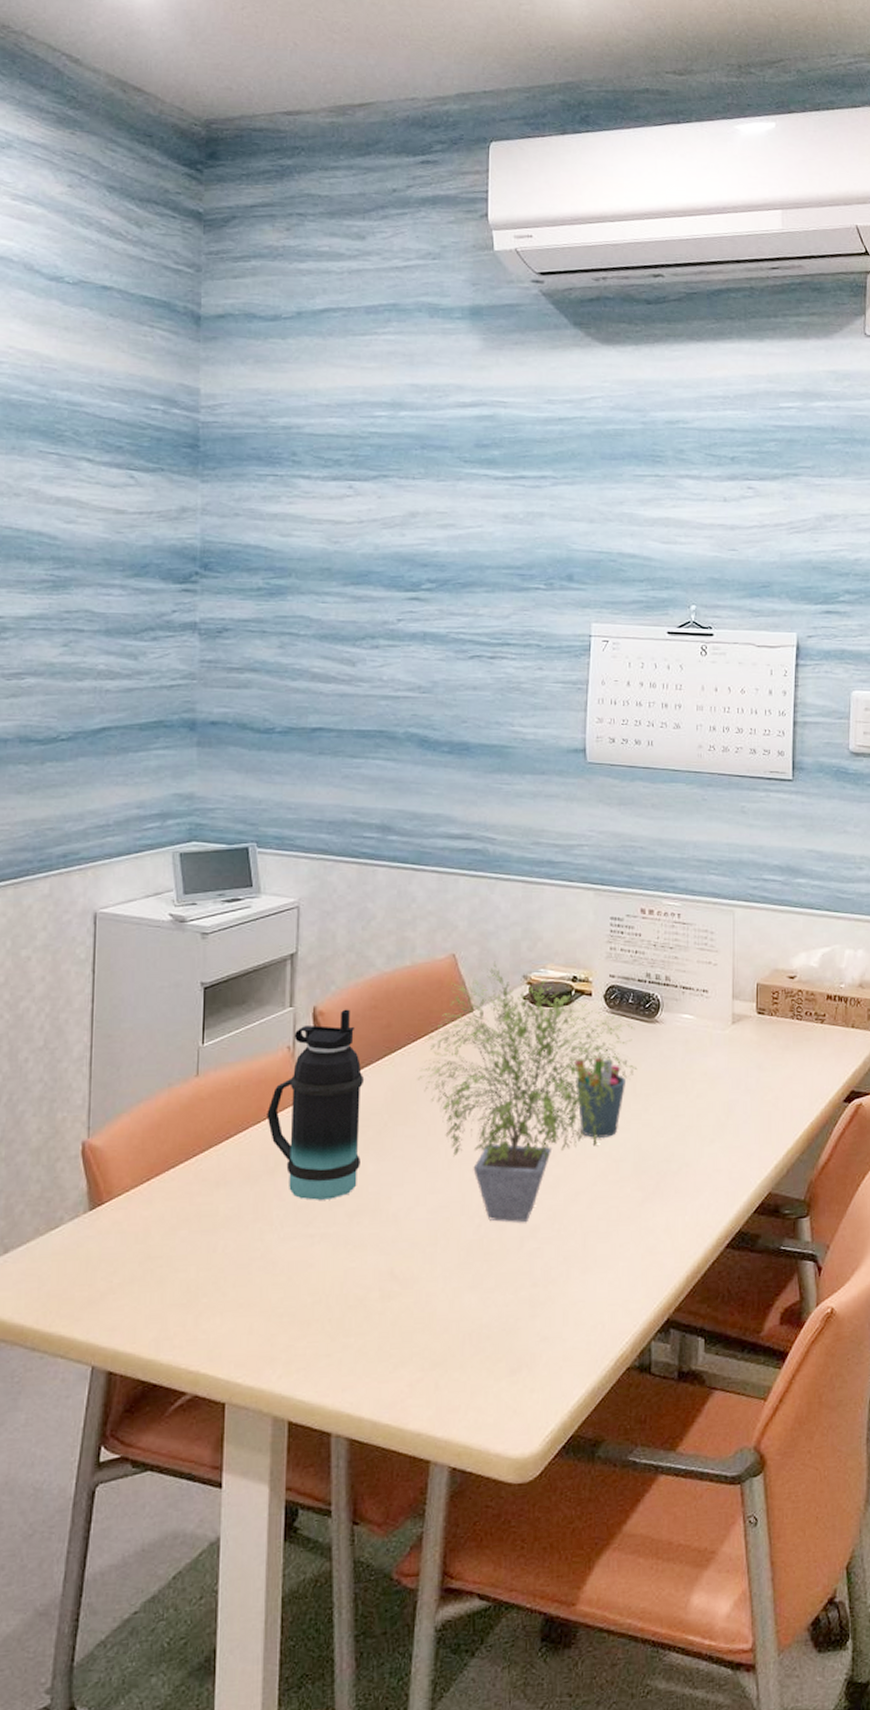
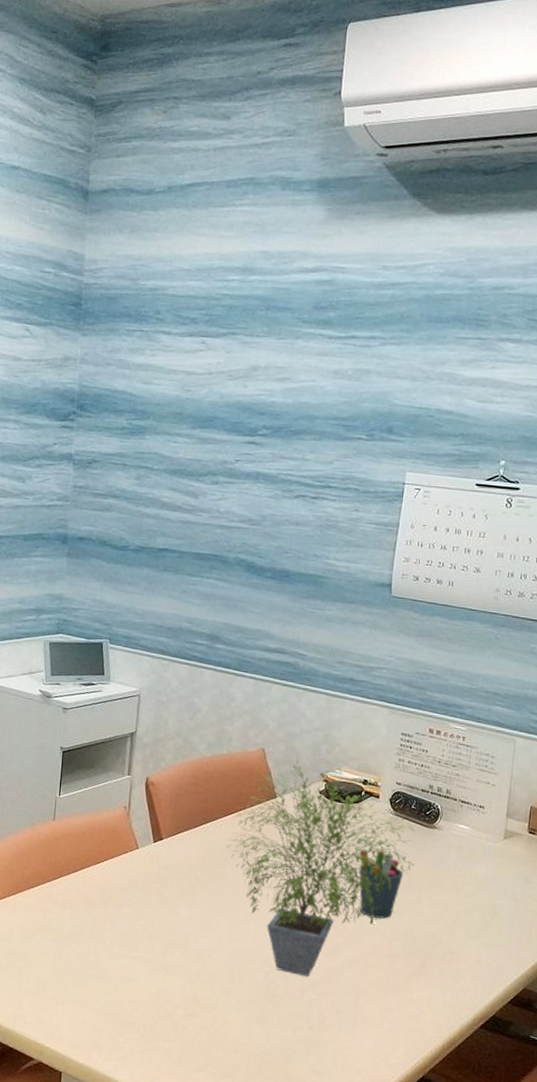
bottle: present [267,1009,365,1200] -> none [105,782,184,932]

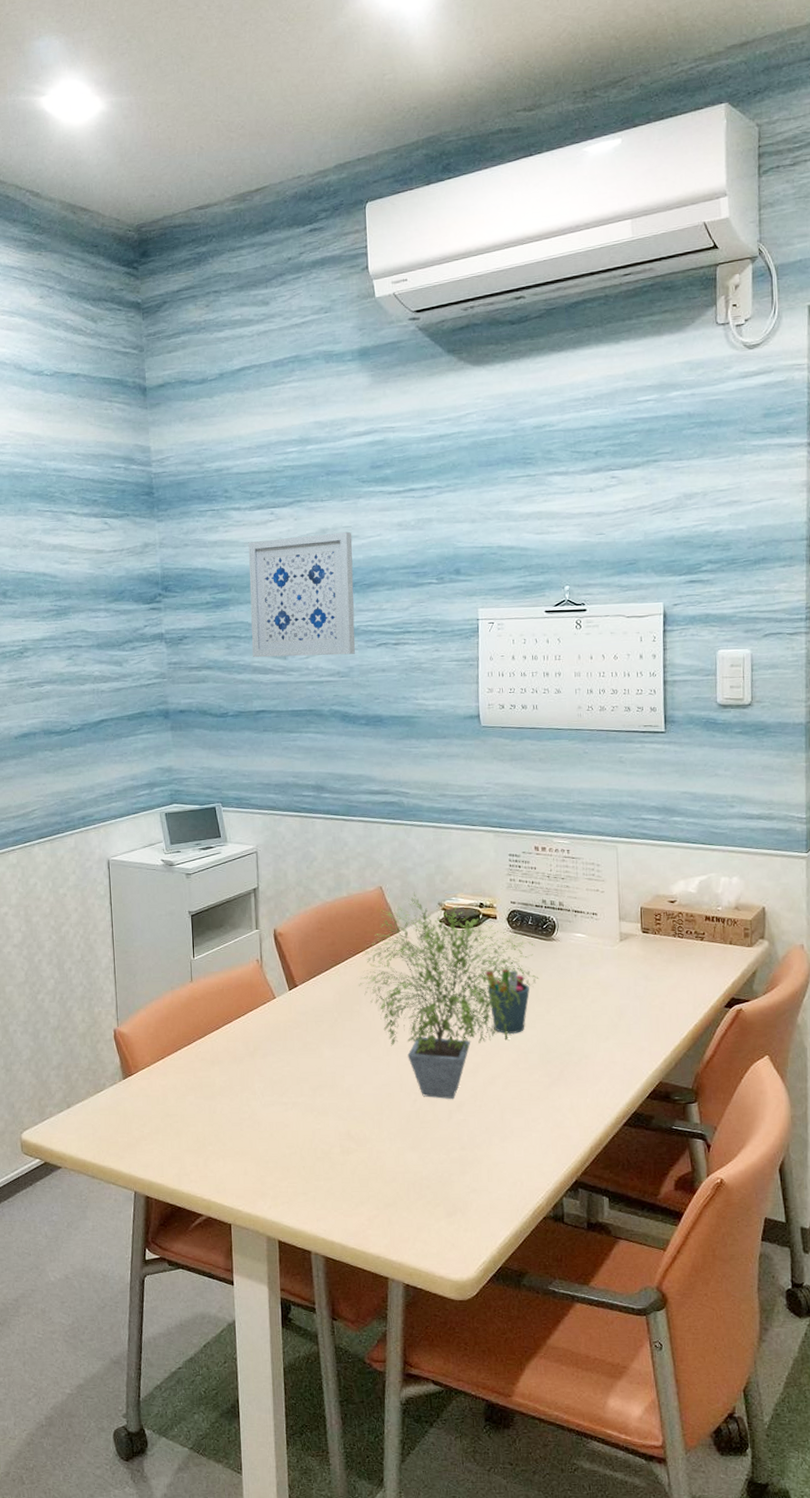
wall art: none [162,369,285,503] -> present [248,531,355,658]

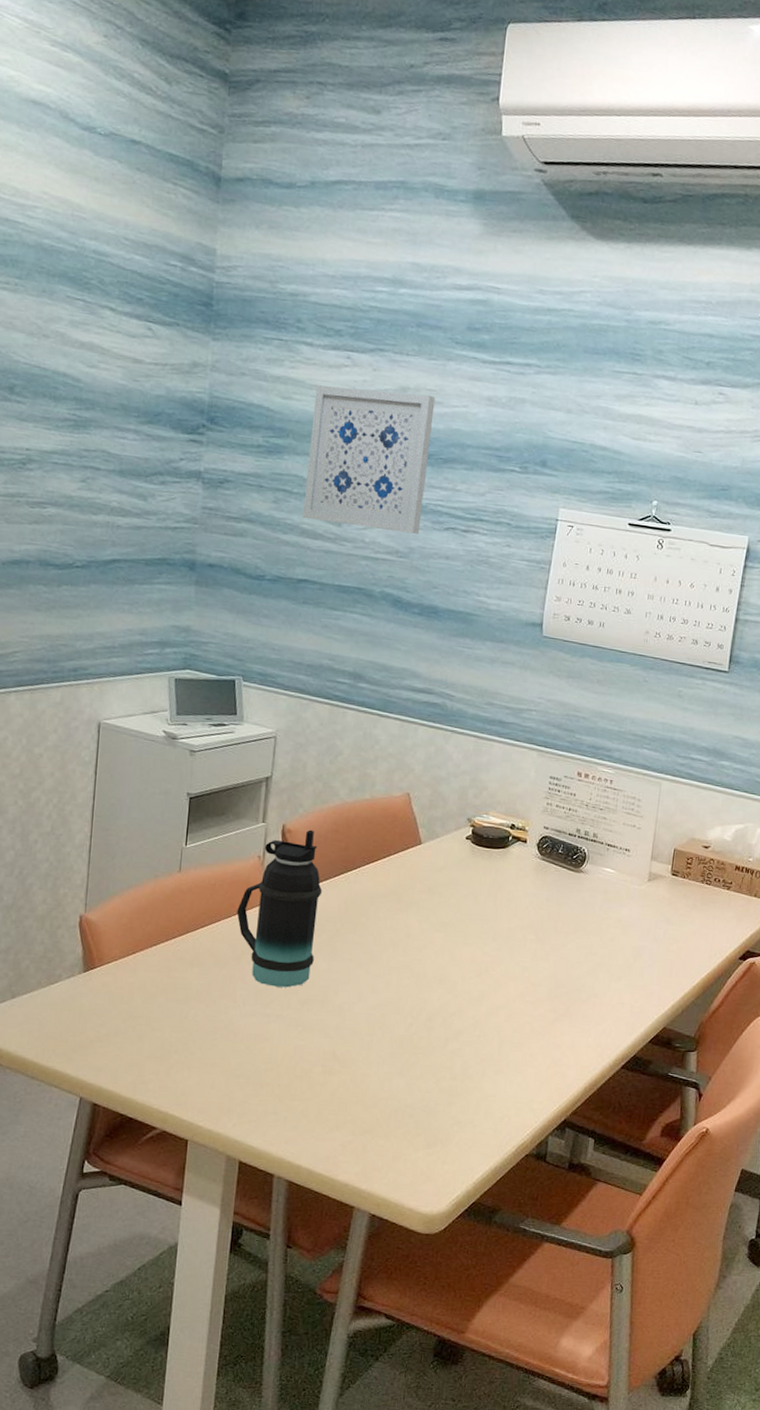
bottle: none [245,931,319,1077] -> present [237,830,323,988]
potted plant: present [358,891,539,1100] -> none [368,803,562,1027]
pen holder: present [485,968,530,1035] -> none [505,896,549,965]

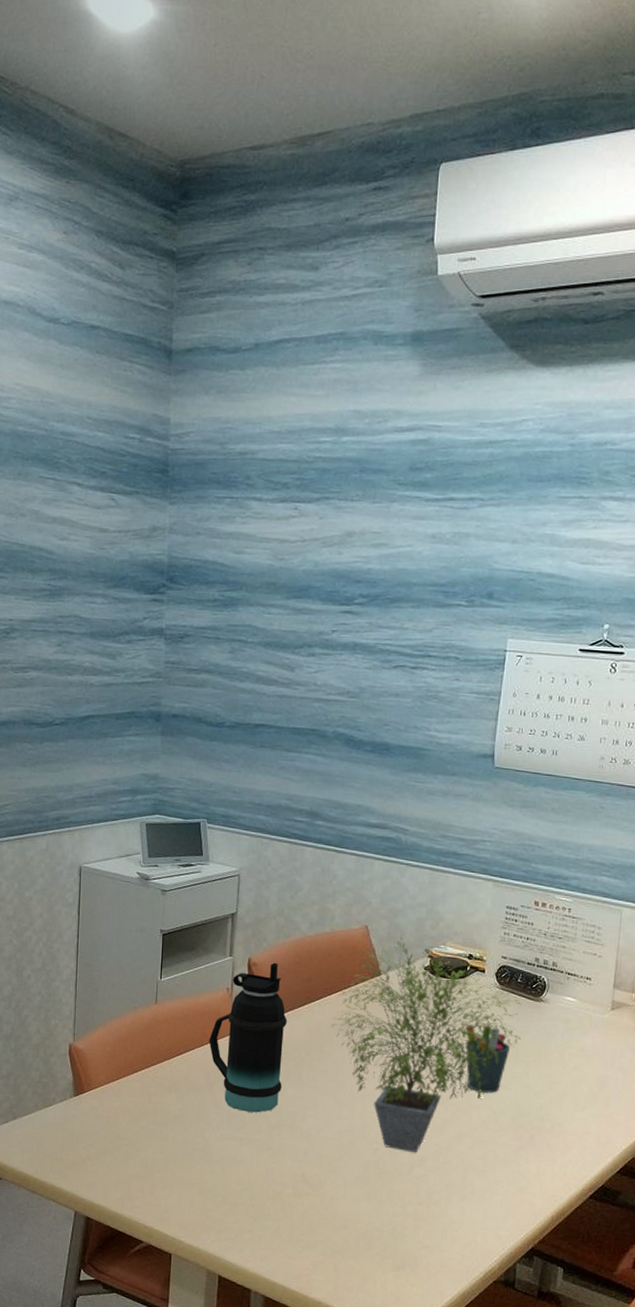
wall art: present [302,385,436,534] -> none [257,537,381,674]
potted plant: none [368,803,562,1027] -> present [331,935,522,1153]
pen holder: none [505,896,549,965] -> present [465,1025,510,1094]

